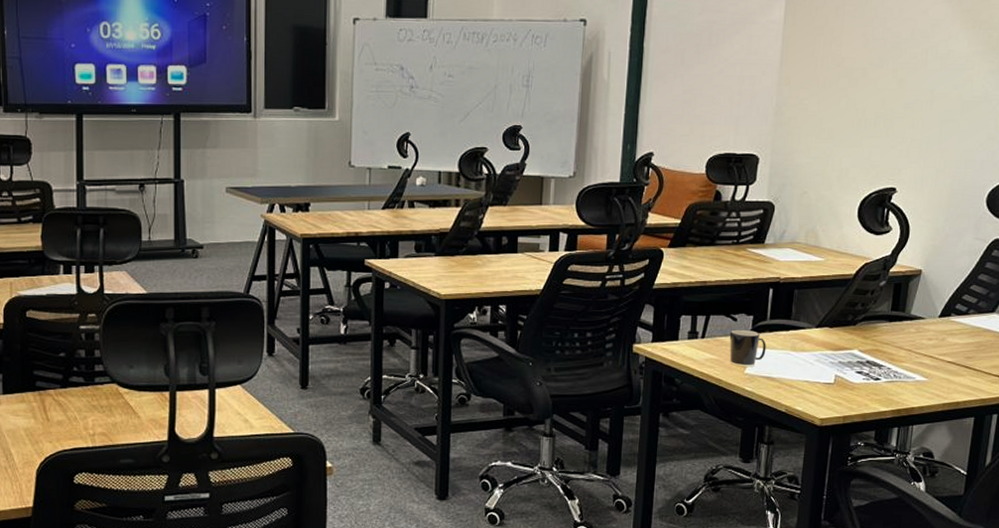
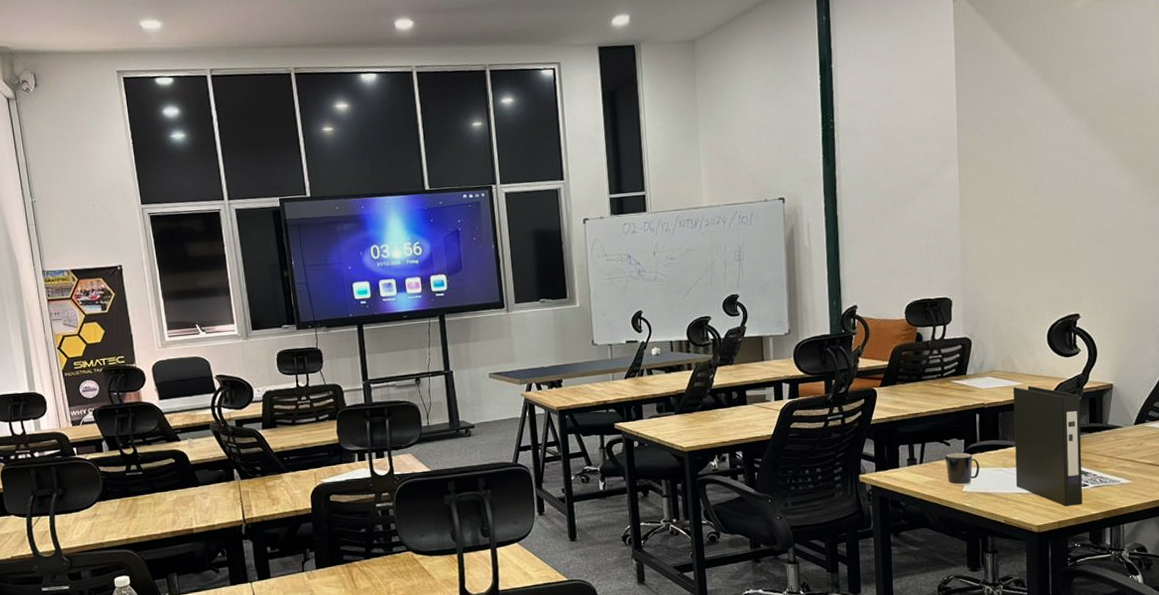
binder: none [803,262,885,400] -> present [1013,385,1083,506]

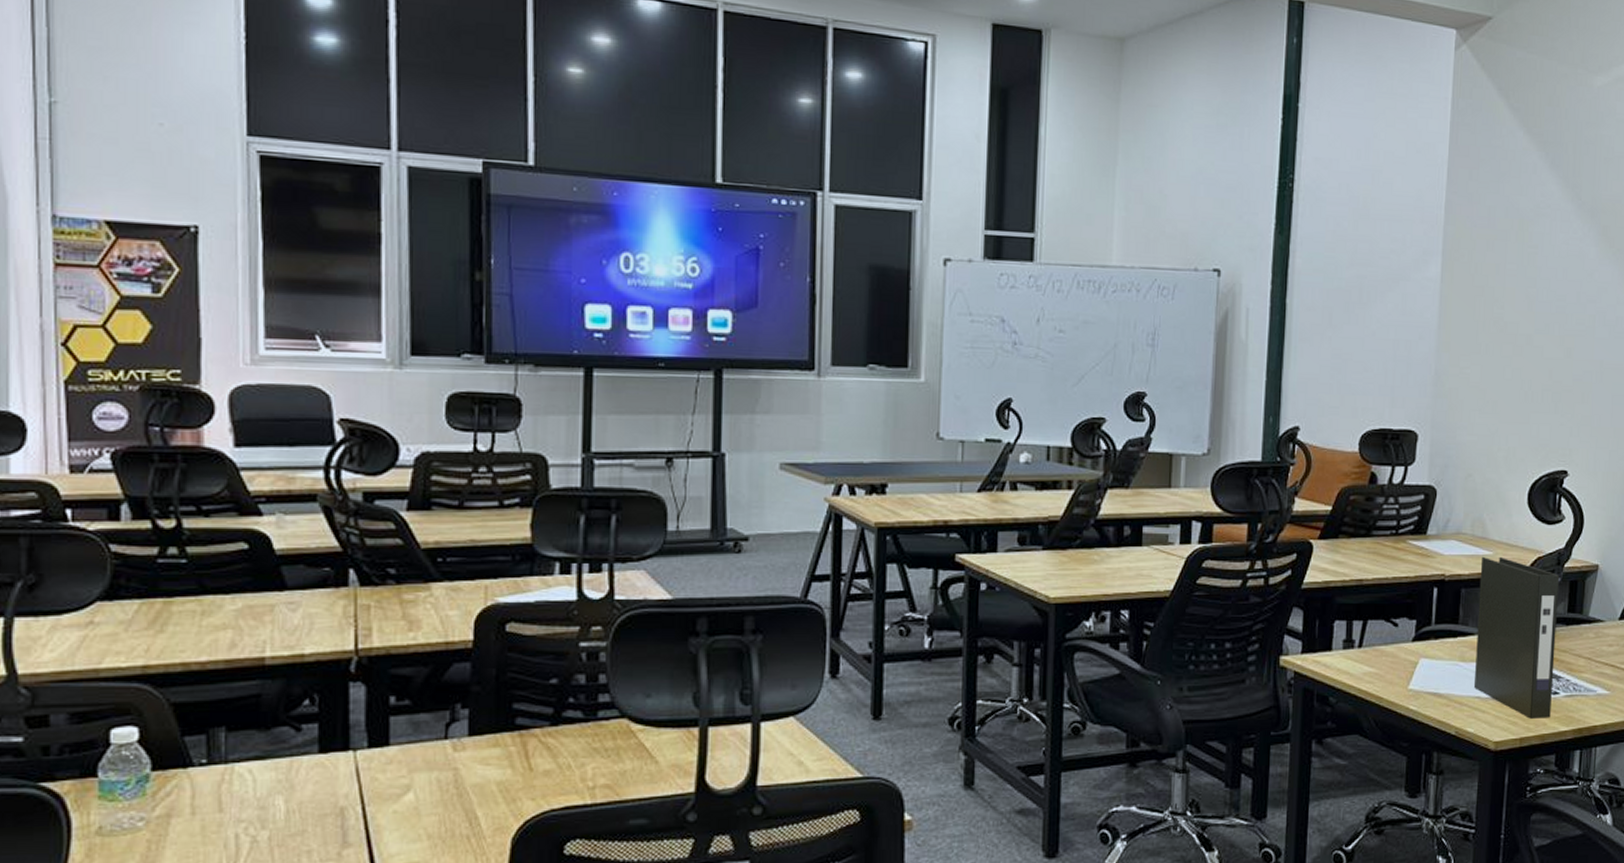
mug: present [945,452,980,486] -> none [1390,636,1432,682]

